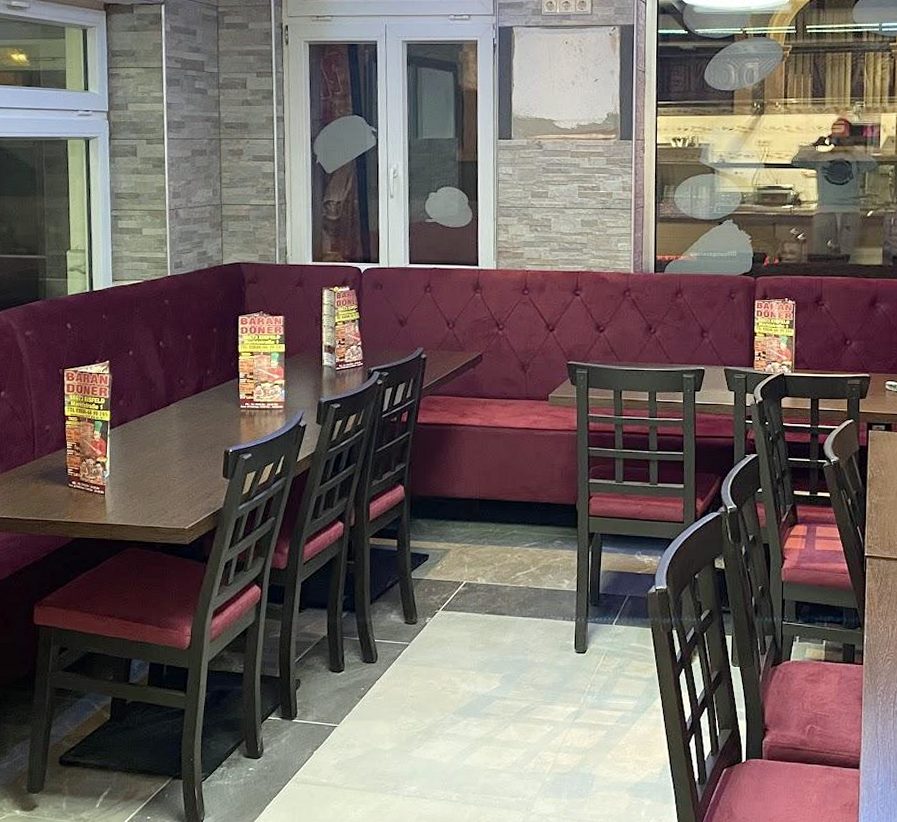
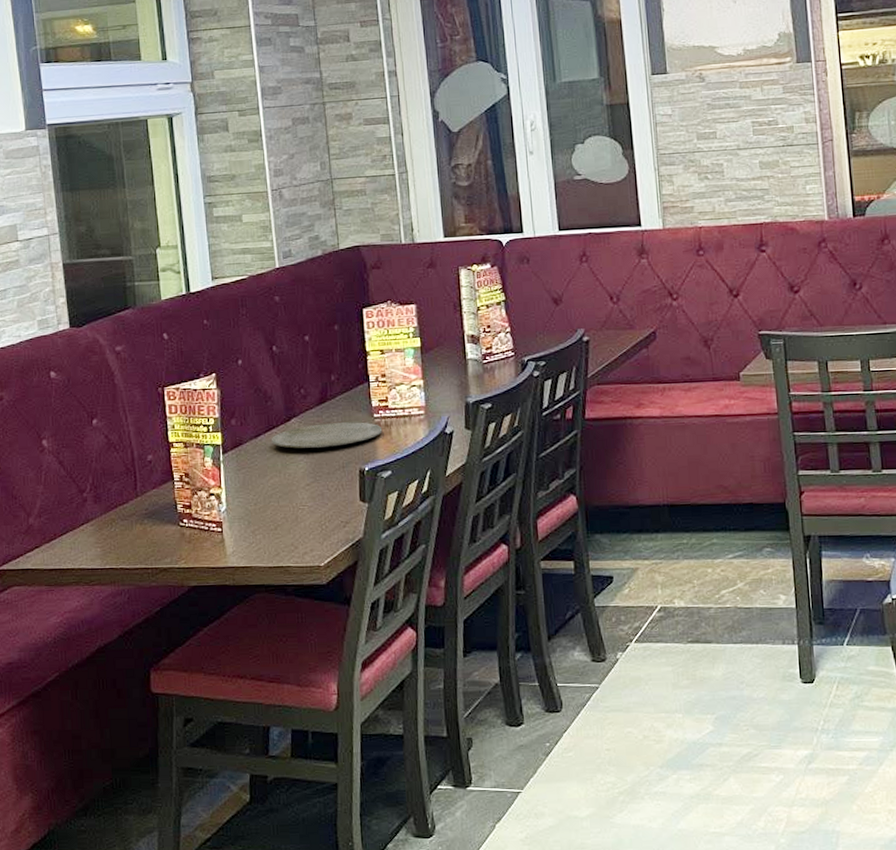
plate: none [153,410,247,431] -> present [272,422,383,449]

